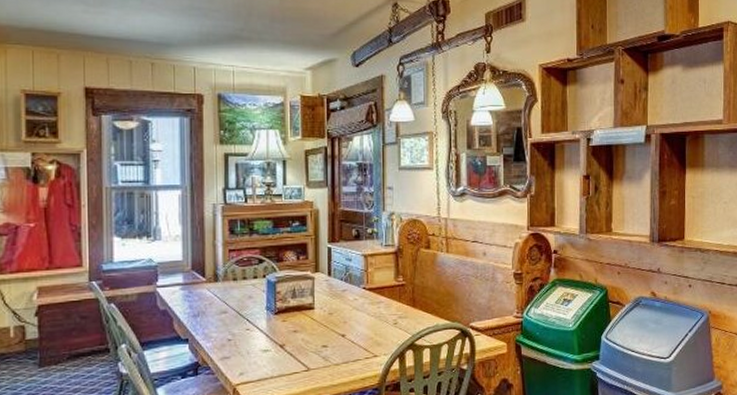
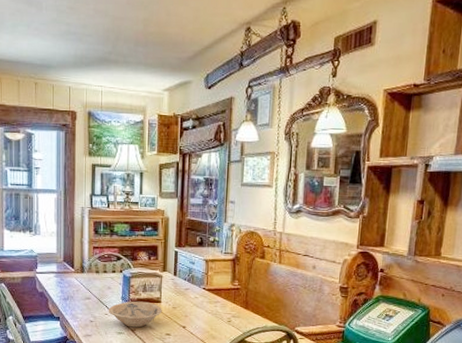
bowl: none [250,309,316,342] -> present [108,301,162,328]

